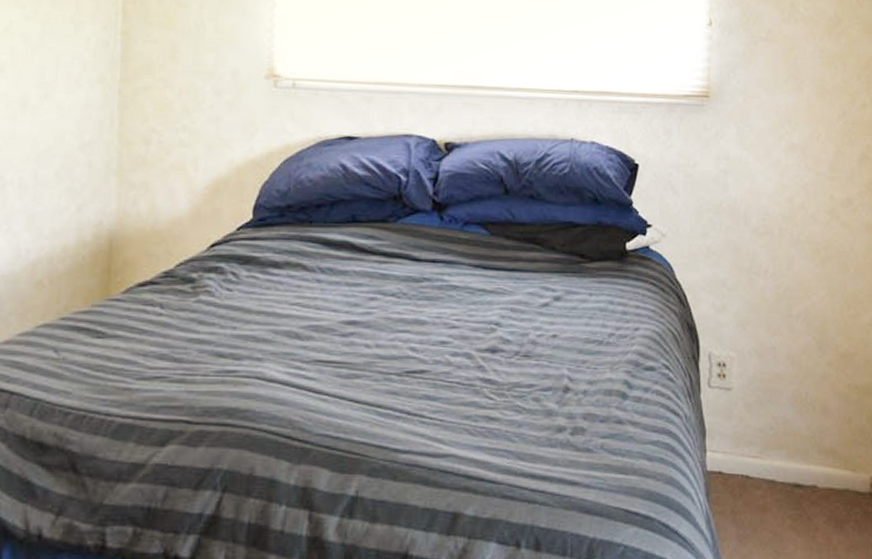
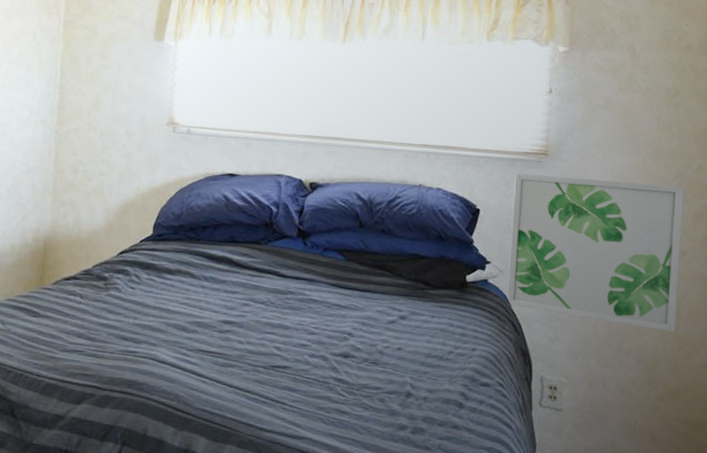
wall art: none [670,119,849,290] -> present [506,173,684,332]

